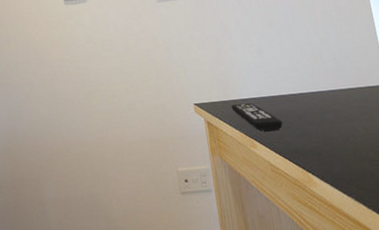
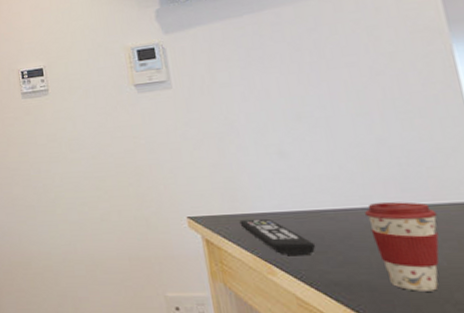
coffee cup: none [314,86,360,153] -> present [365,202,440,291]

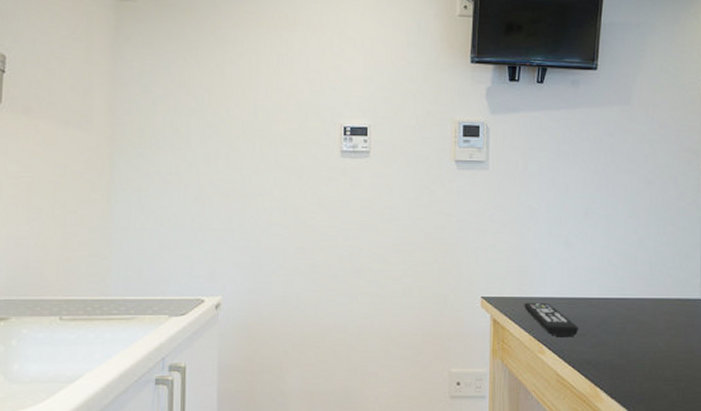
coffee cup: present [365,202,440,291] -> none [619,295,667,370]

